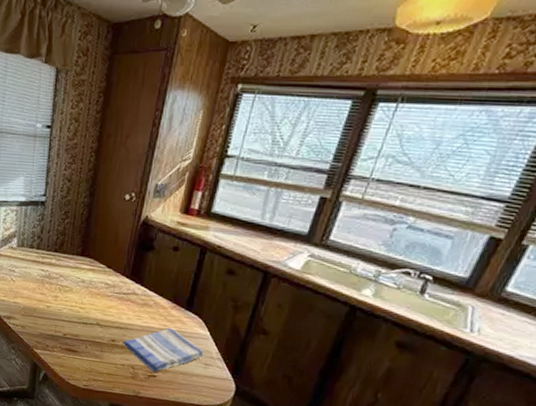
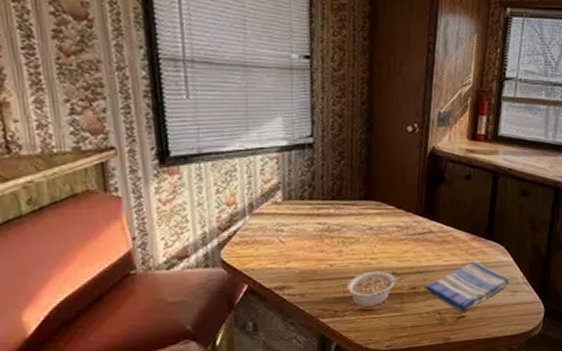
legume: none [58,318,107,349] -> present [347,270,406,307]

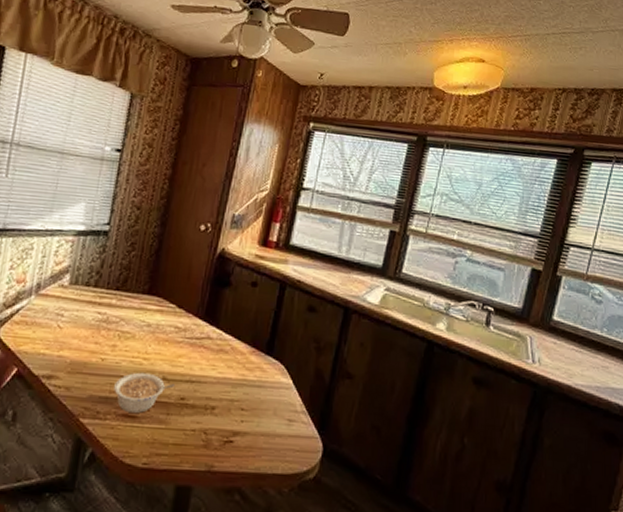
dish towel: present [424,261,510,312] -> none [193,377,287,436]

